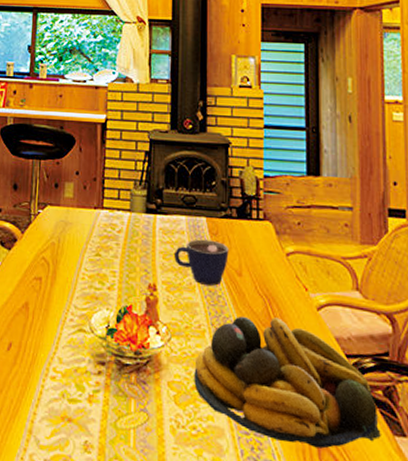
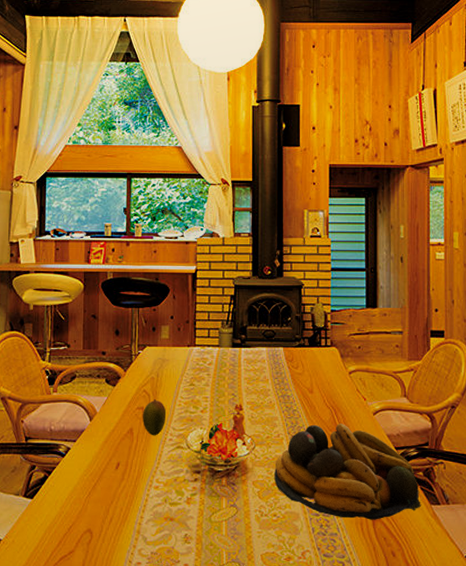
fruit: none [40,269,68,314] -> present [143,399,167,436]
cup: present [173,239,229,286] -> none [256,365,302,402]

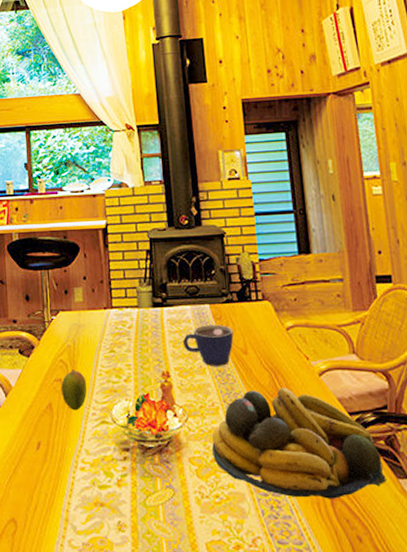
cup: none [256,365,302,402] -> present [182,324,234,366]

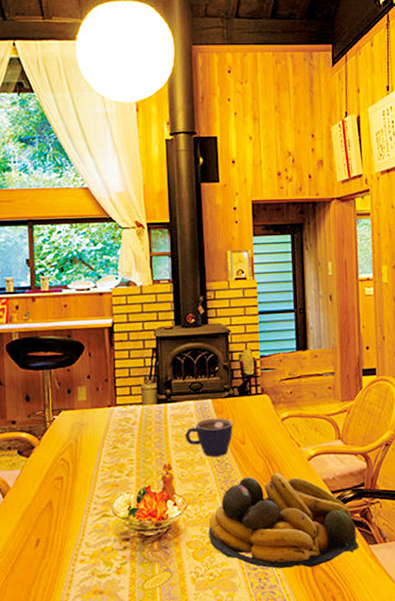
fruit: present [61,369,87,411] -> none [62,467,89,507]

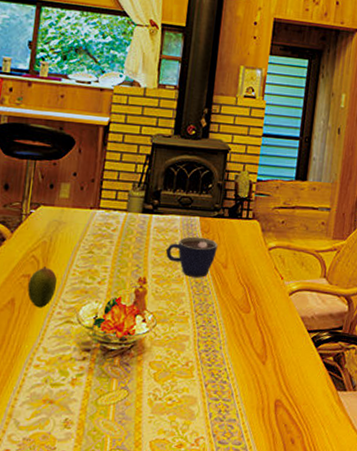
fruit: none [62,467,89,507] -> present [27,266,58,308]
fruit bowl: present [209,473,359,569] -> none [174,302,328,406]

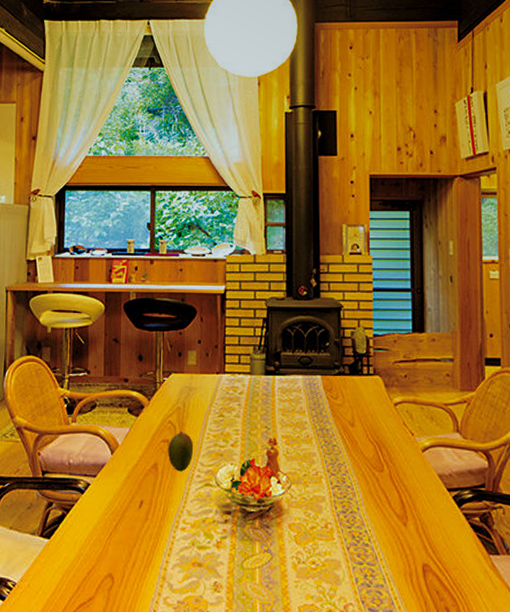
cup: present [165,236,218,278] -> none [291,395,342,436]

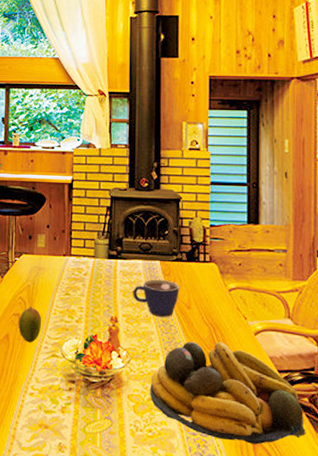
cup: none [291,395,342,436] -> present [132,279,180,317]
fruit bowl: none [313,461,478,571] -> present [150,341,306,445]

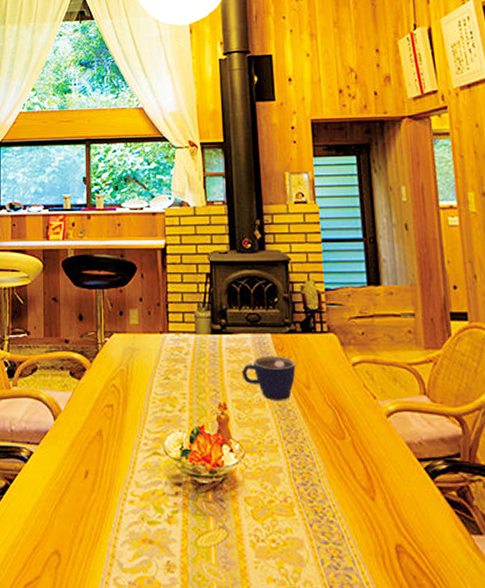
fruit: present [19,307,42,343] -> none [113,395,140,439]
fruit bowl: present [150,341,306,445] -> none [270,427,458,552]

